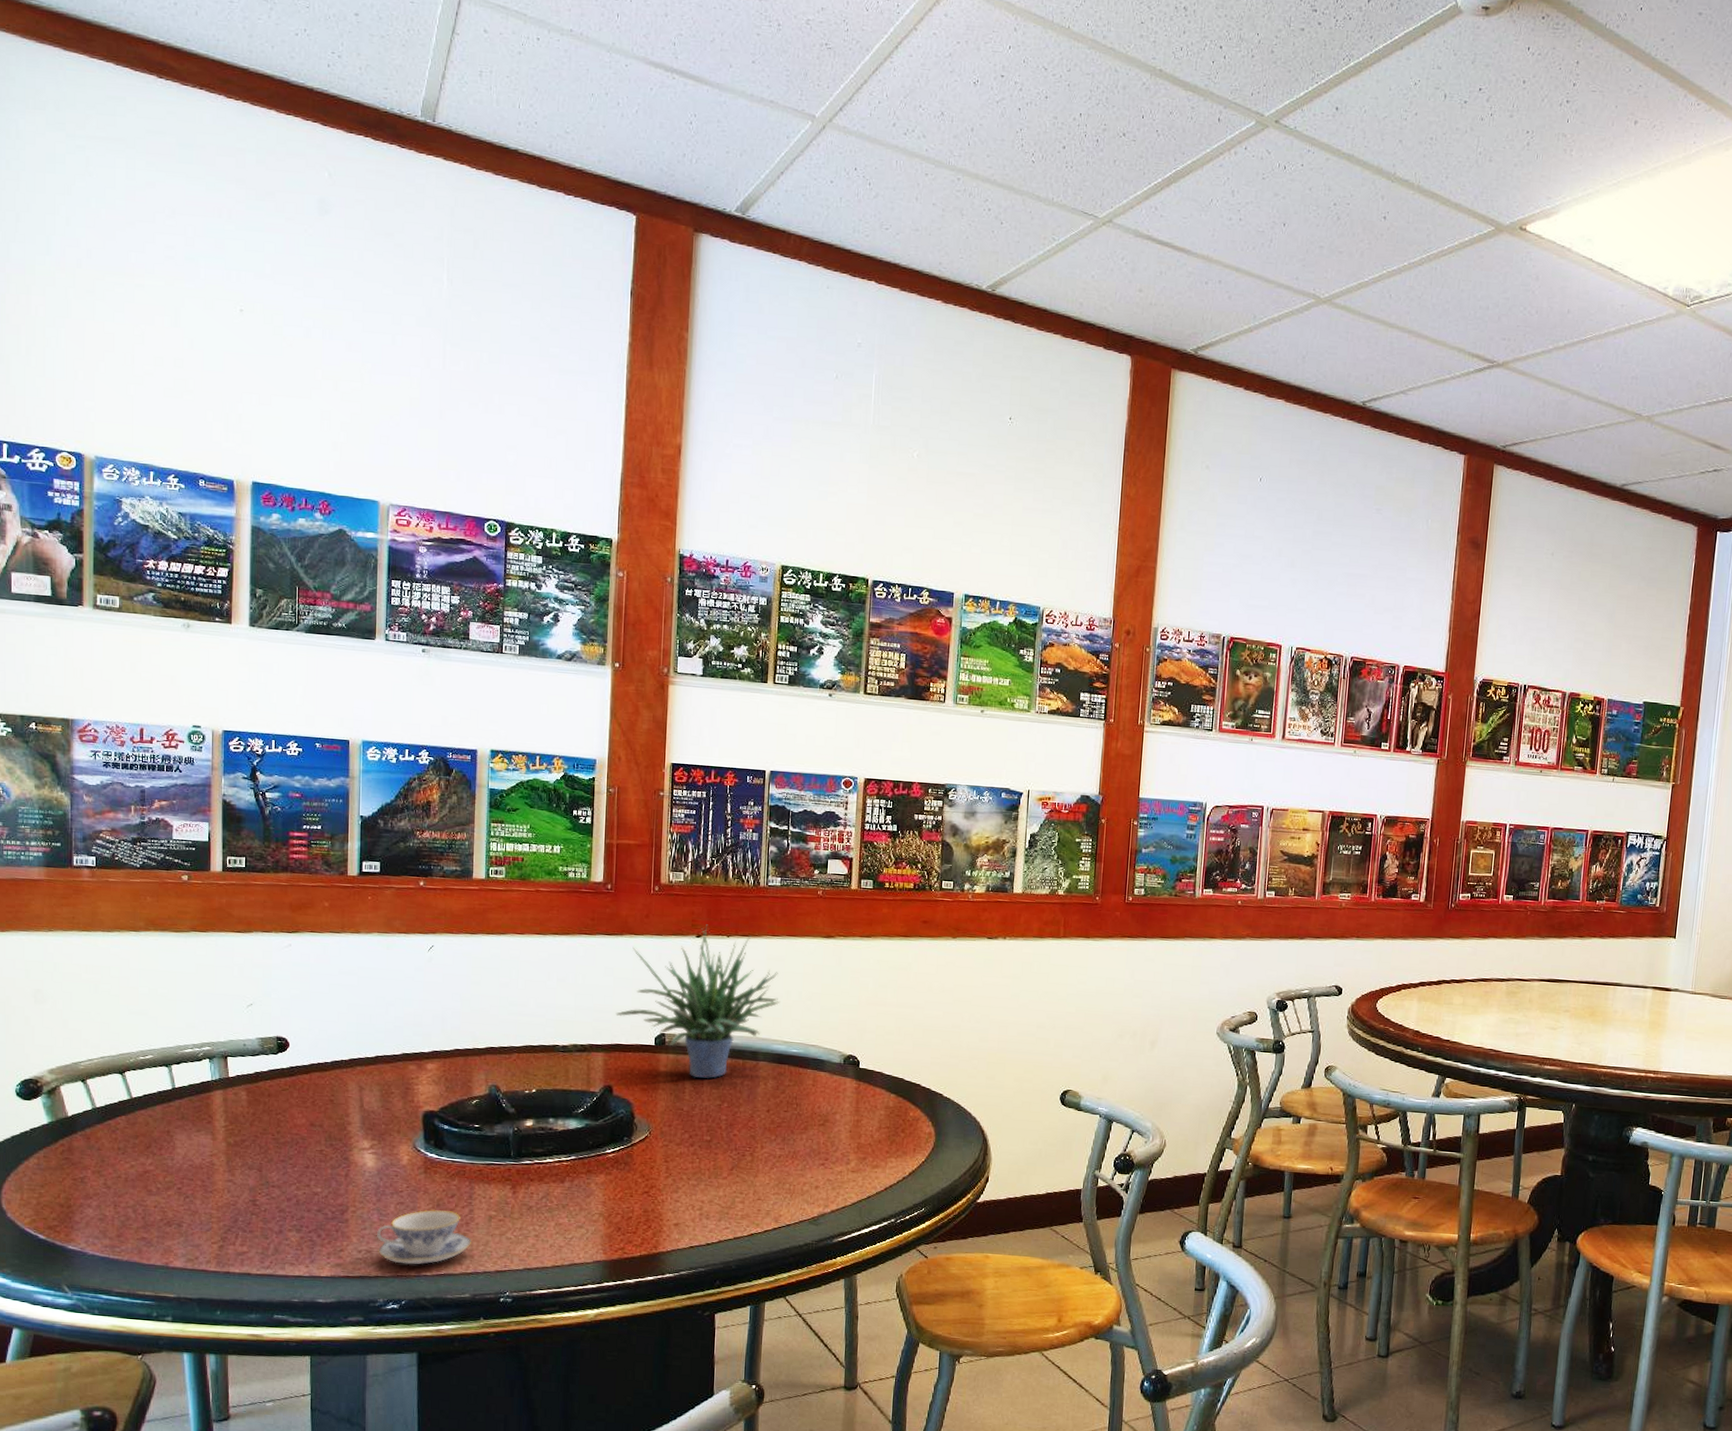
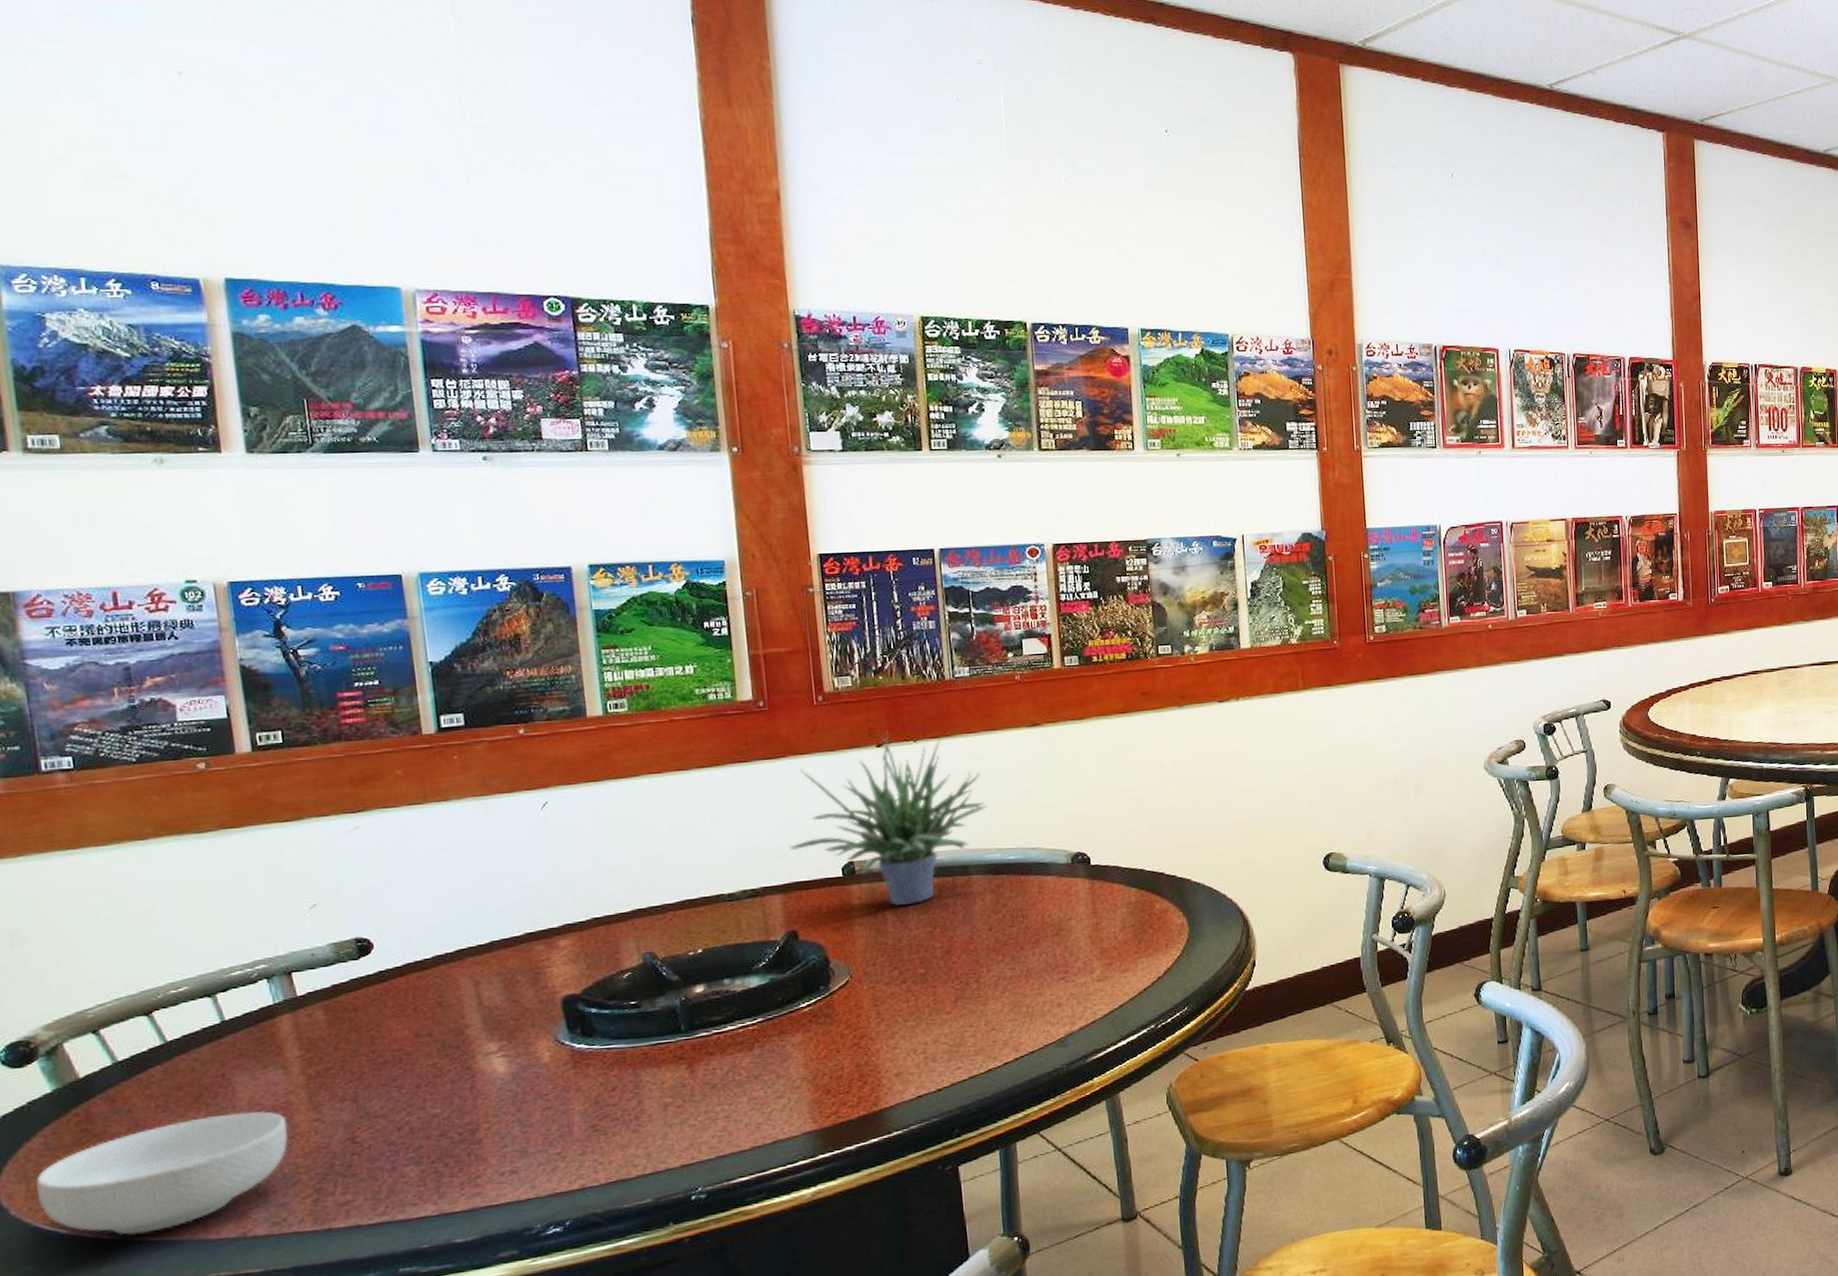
cereal bowl: none [28,1163,209,1250] -> present [36,1111,288,1236]
teacup: present [377,1210,473,1265] -> none [522,1106,647,1180]

